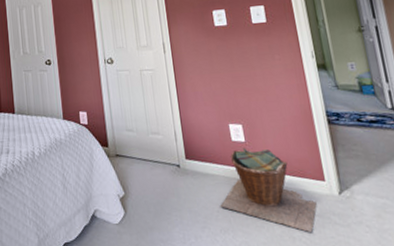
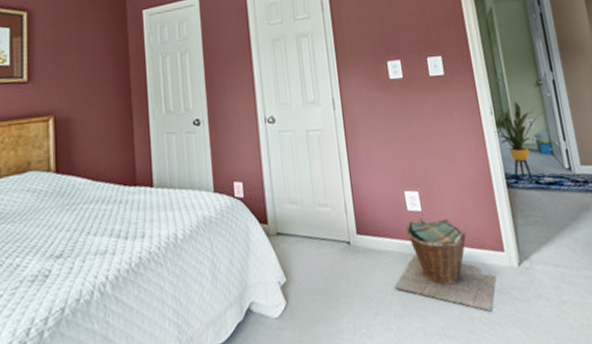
house plant: none [315,46,368,118] -> present [494,102,546,180]

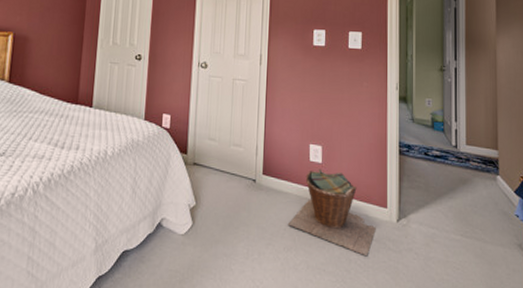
house plant: present [494,102,546,180] -> none [396,82,444,151]

